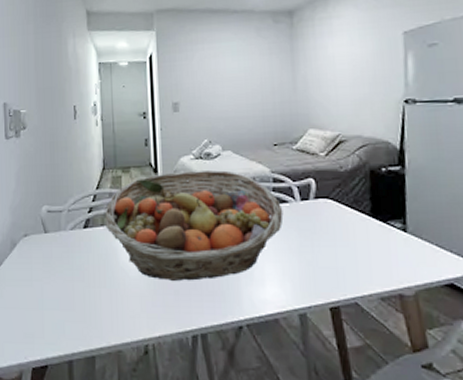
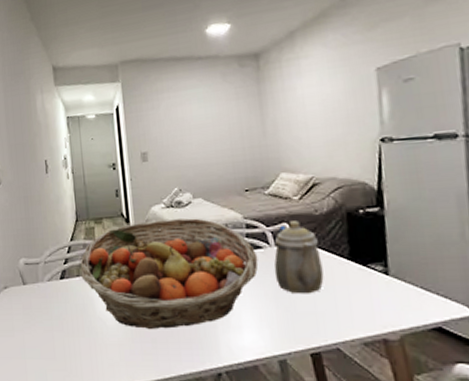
teapot: none [298,176,346,249] -> present [273,221,324,294]

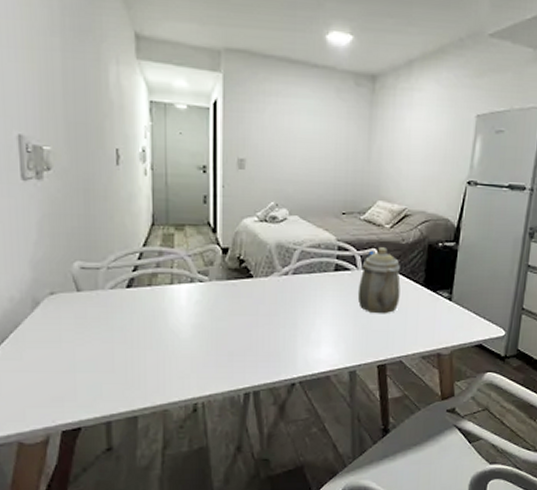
fruit basket: present [80,217,259,329] -> none [153,232,345,342]

